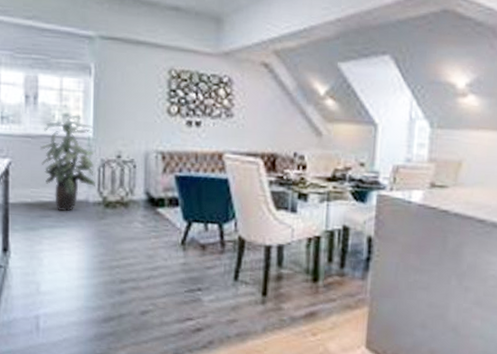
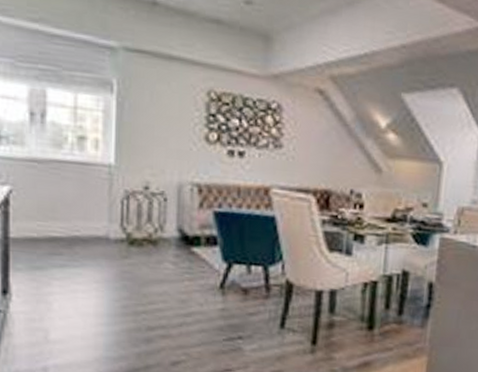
indoor plant: present [40,115,95,211] -> none [49,138,118,249]

